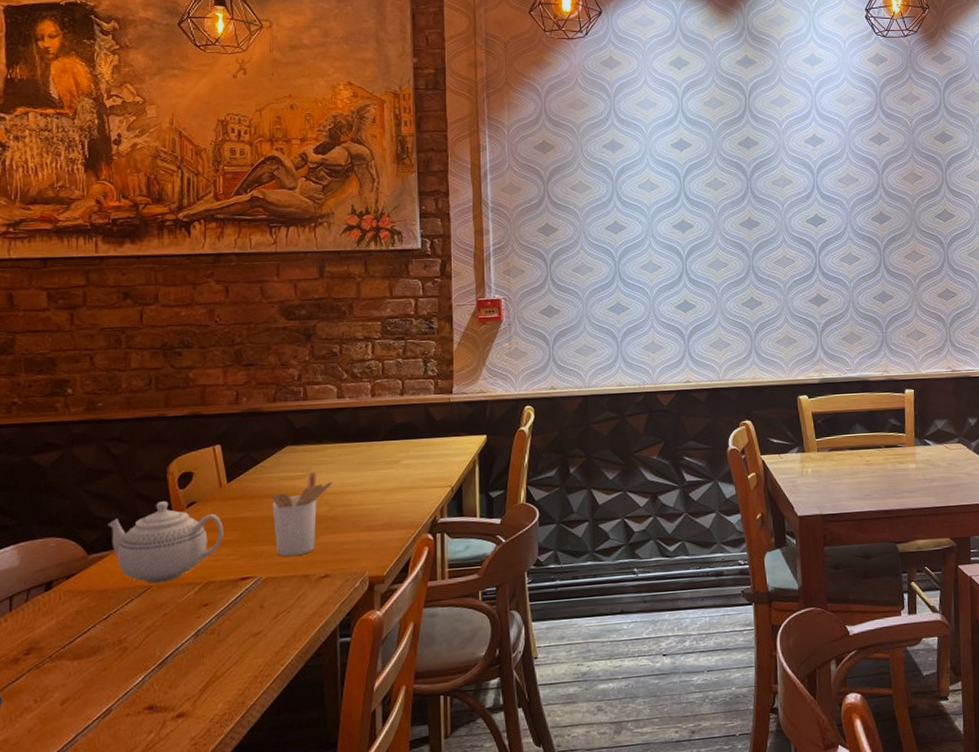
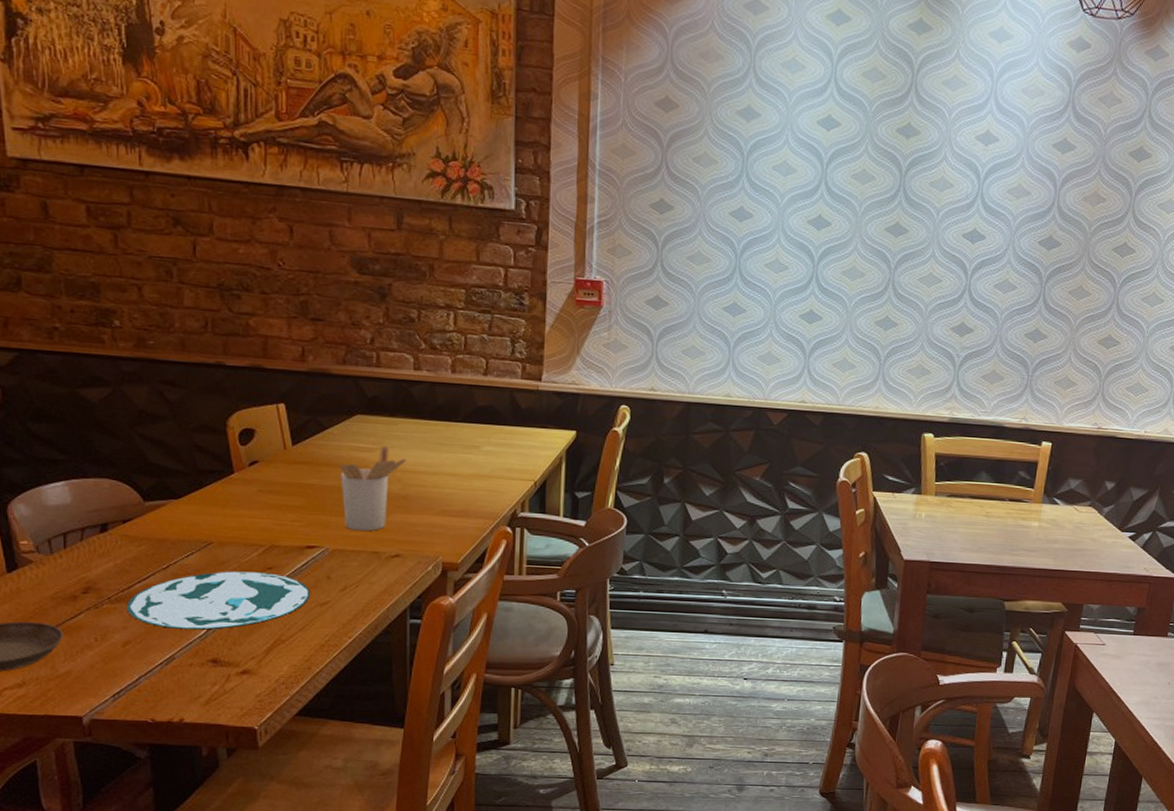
plate: none [67,609,245,680] -> present [127,571,311,630]
teapot: present [107,501,224,584] -> none [164,456,288,541]

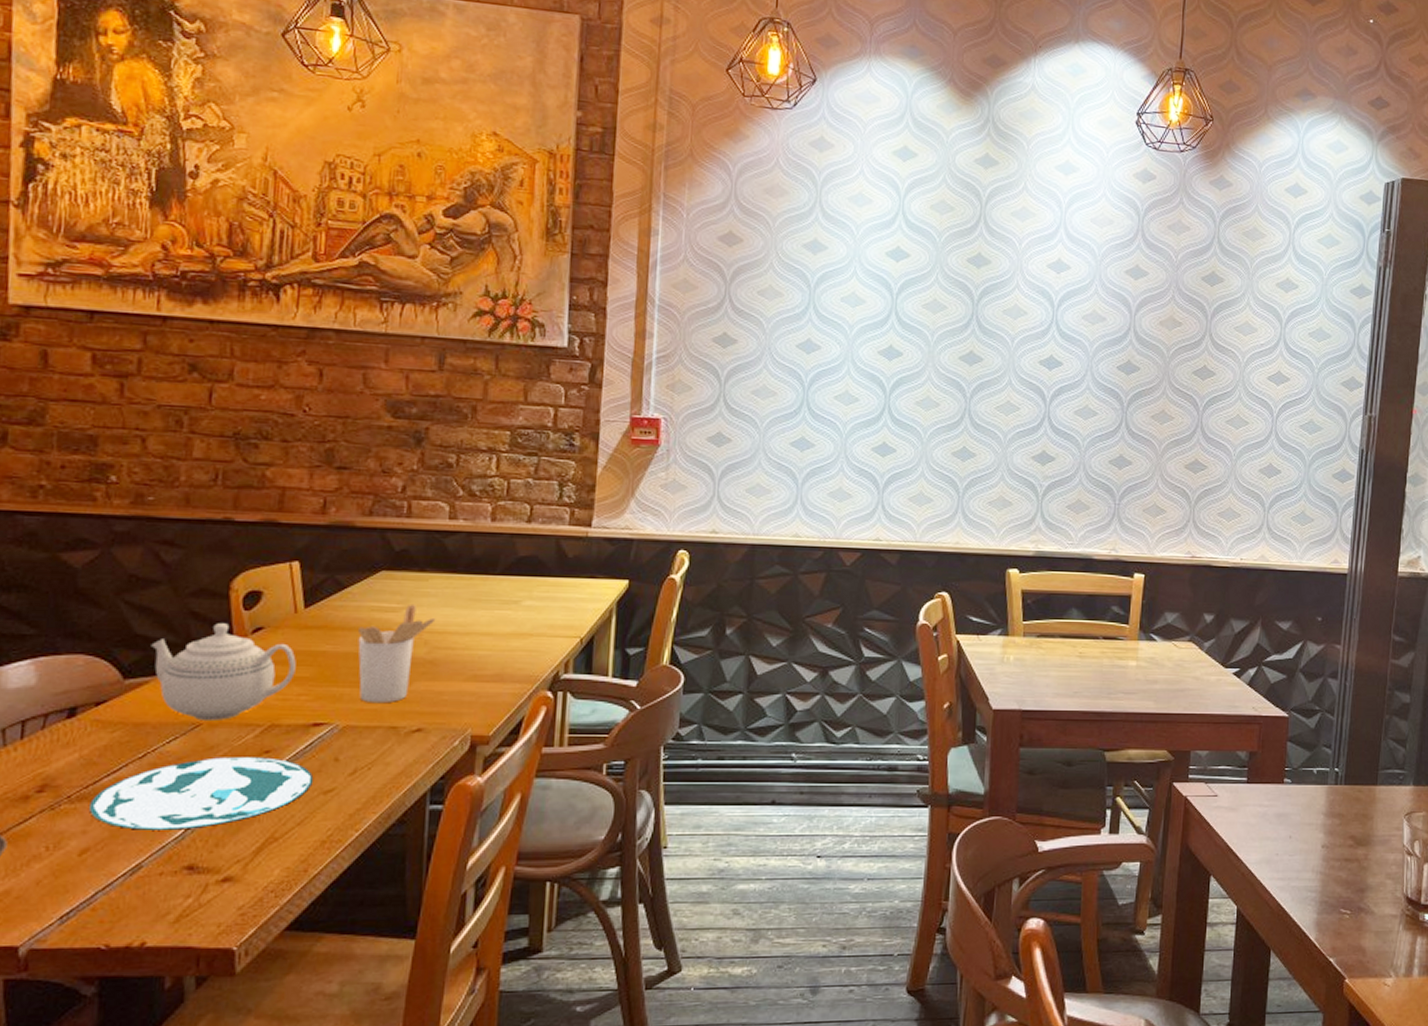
teapot: none [164,456,288,541] -> present [151,623,296,722]

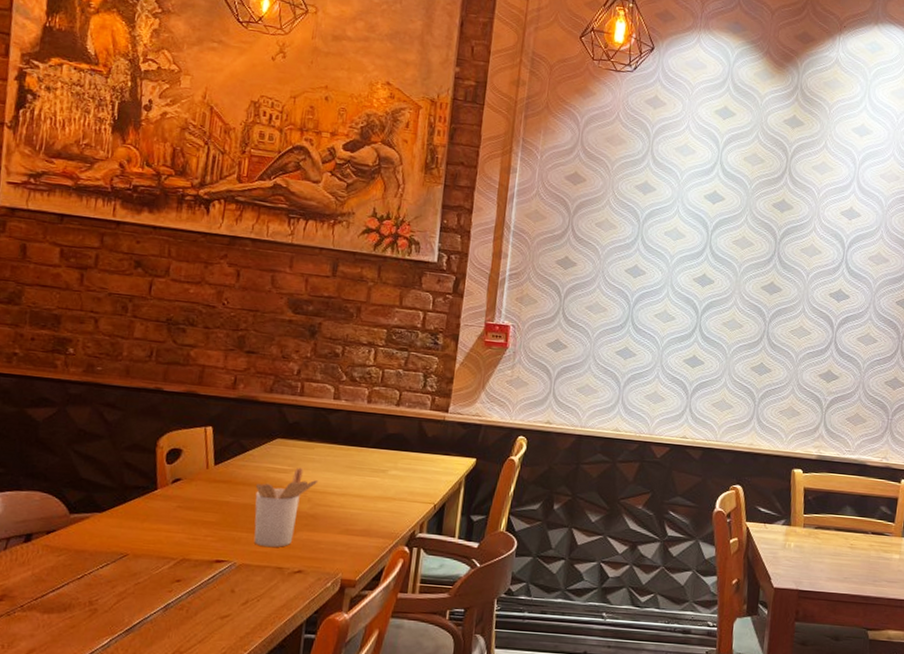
plate: present [89,757,314,830] -> none [37,582,214,640]
teapot: present [151,623,296,722] -> none [92,473,205,553]

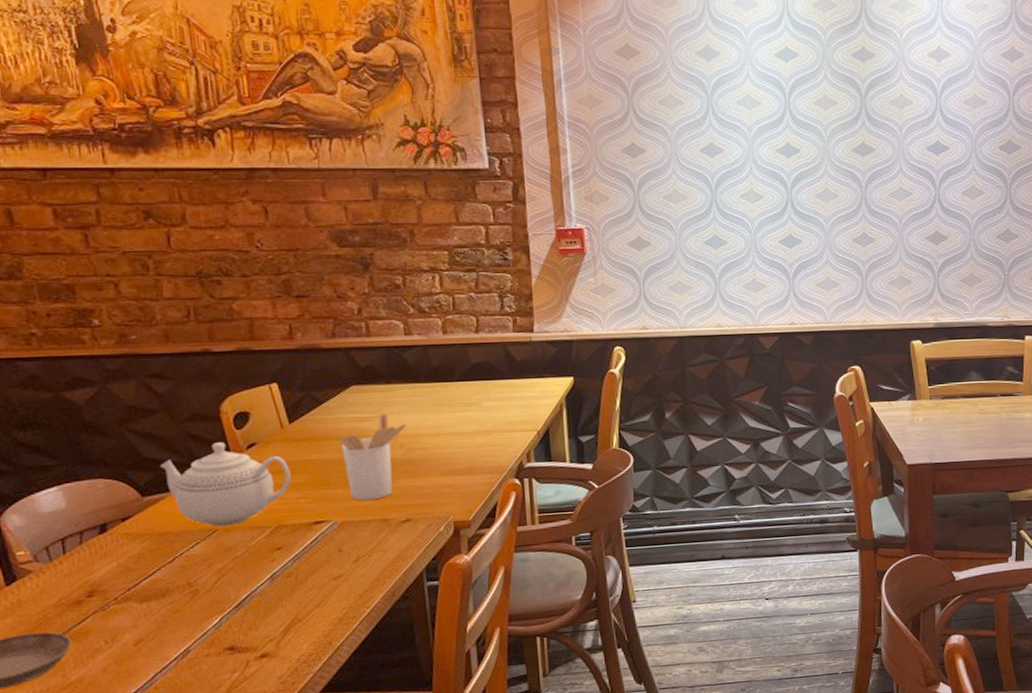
teapot: none [92,473,205,553] -> present [160,442,291,527]

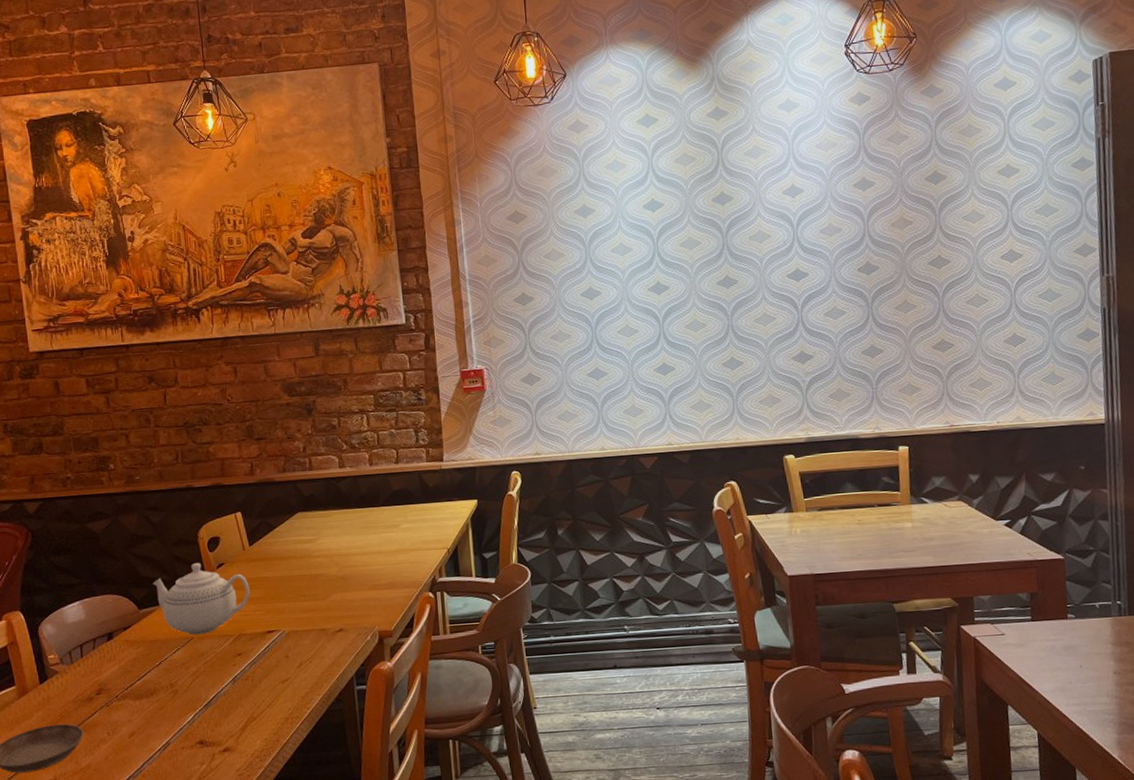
utensil holder: present [339,412,407,501] -> none [287,535,341,613]

